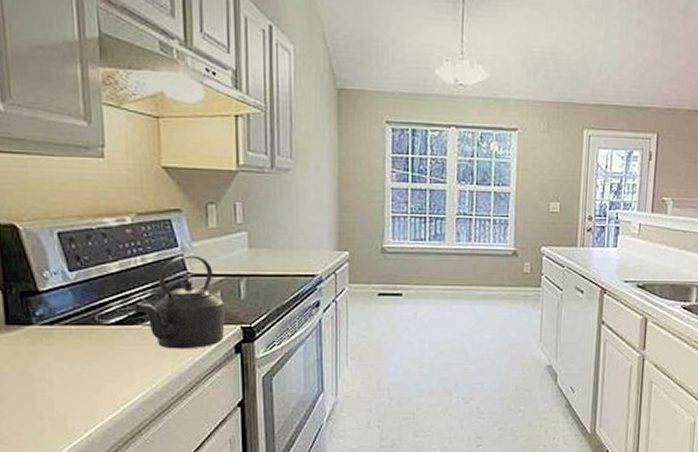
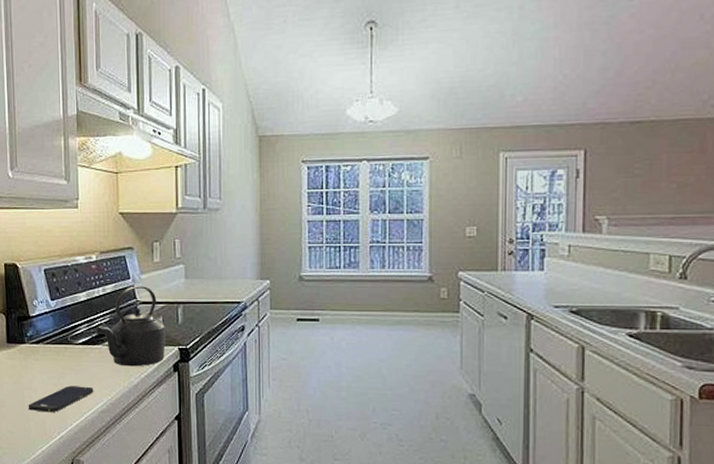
smartphone: none [40,374,133,407] -> present [28,385,94,413]

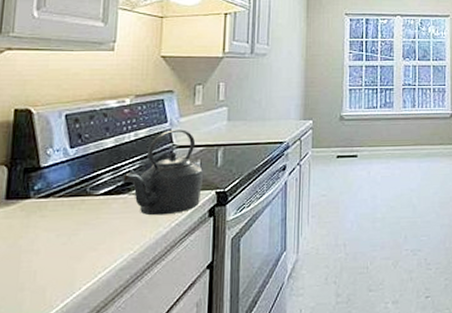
smartphone: present [28,385,94,413] -> none [24,242,113,278]

